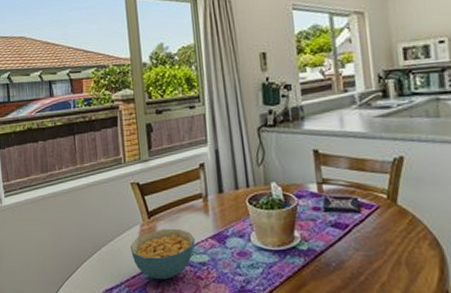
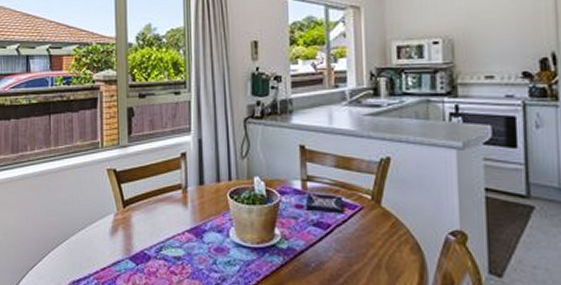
cereal bowl: present [130,228,195,280] -> none [102,219,171,274]

